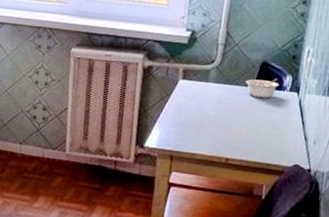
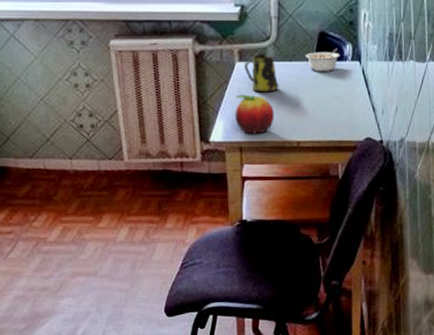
fruit: none [170,108,208,146] -> present [235,94,274,134]
mug: none [186,73,217,111] -> present [243,52,279,93]

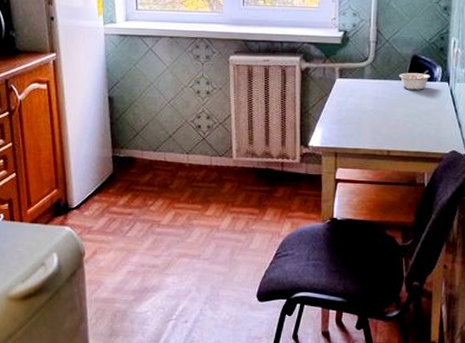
fruit: present [235,94,274,134] -> none [332,106,368,142]
mug: present [243,52,279,93] -> none [343,71,374,106]

